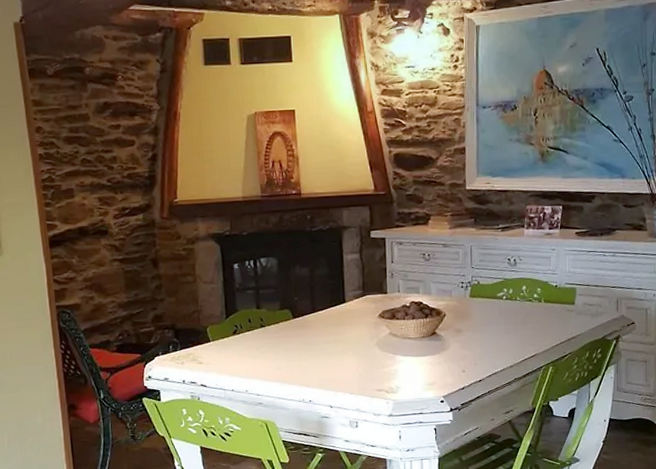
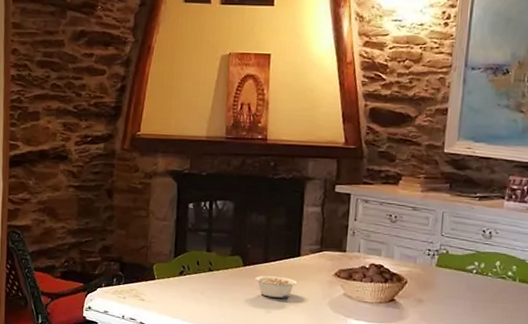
legume: none [306,324,345,345] -> present [255,276,297,298]

